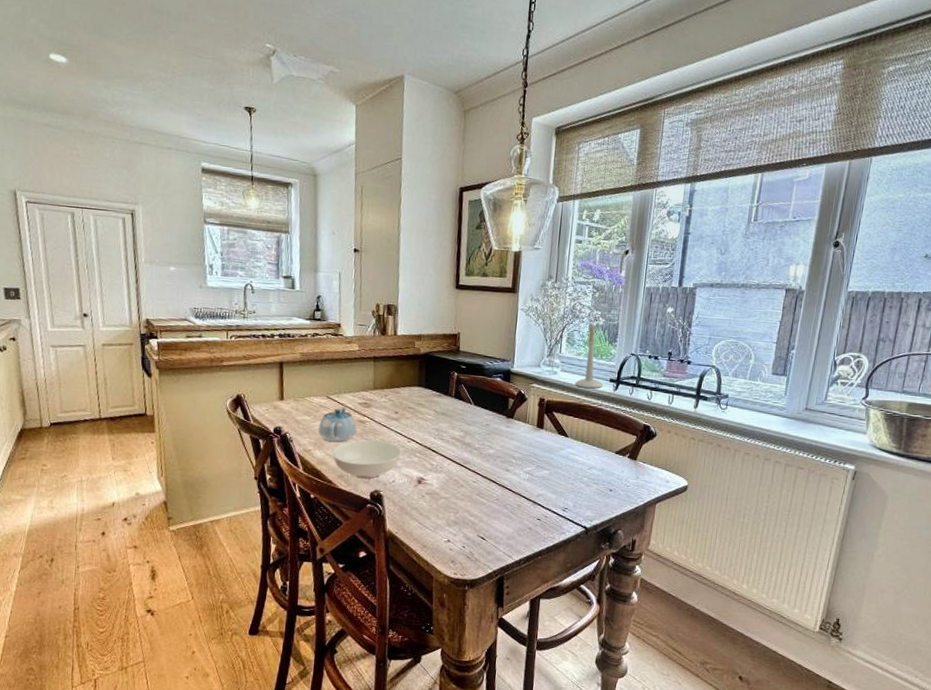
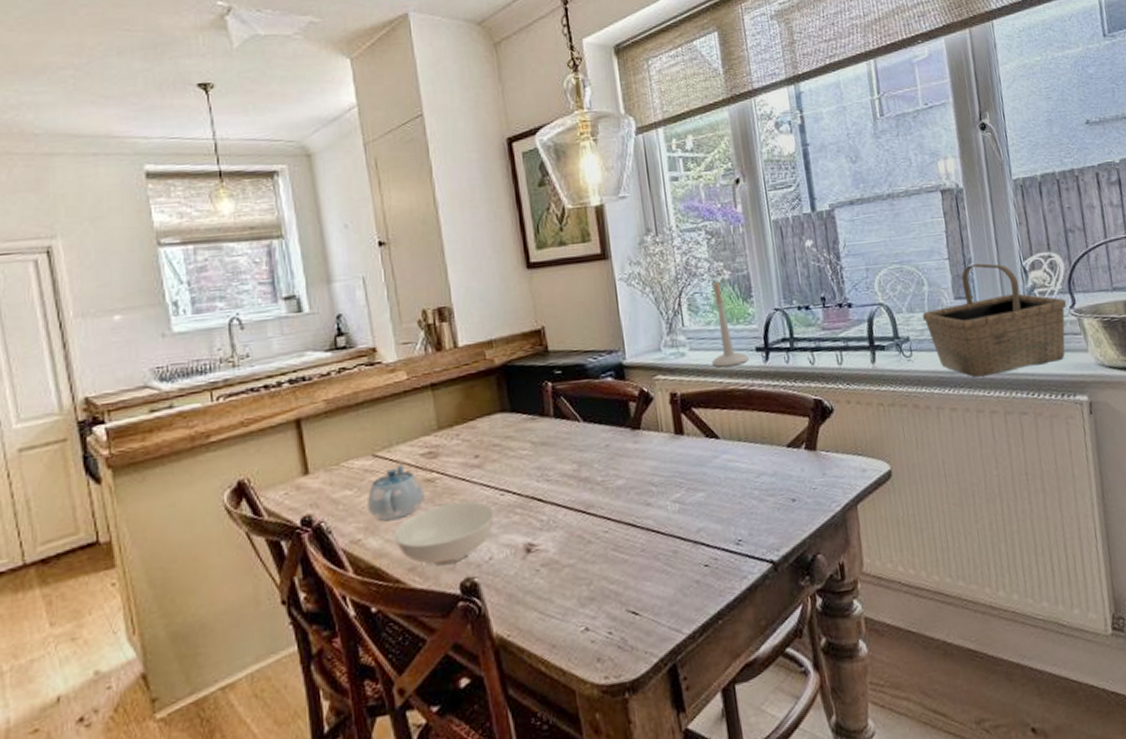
basket: none [743,351,861,436] -> present [922,263,1067,377]

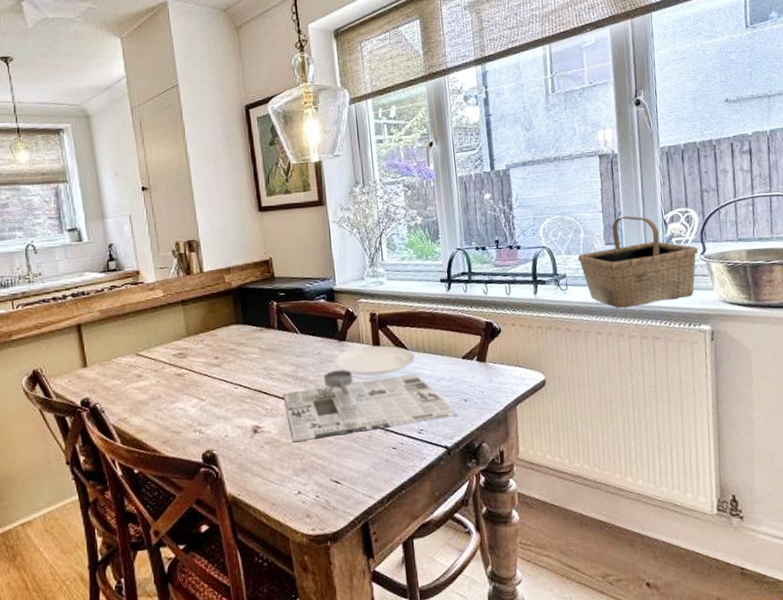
teapot: present [366,464,425,522] -> none [131,362,176,405]
bowl: present [393,501,495,566] -> none [151,392,230,440]
newspaper: none [563,466,785,562] -> present [283,369,458,442]
plate: none [626,433,728,474] -> present [334,345,415,377]
candlestick: present [712,281,749,368] -> none [405,225,434,294]

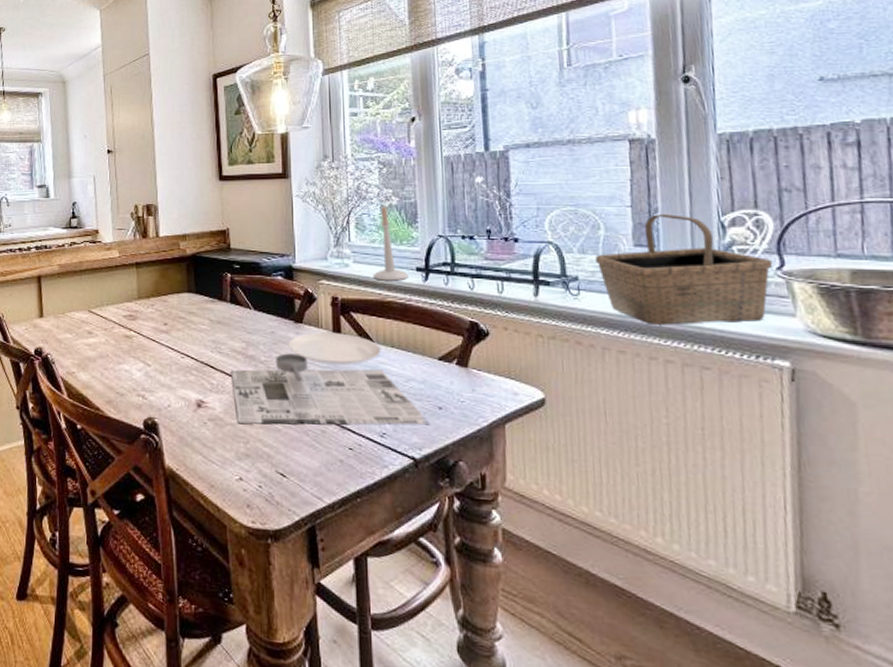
candlestick: none [405,225,434,294] -> present [374,205,408,281]

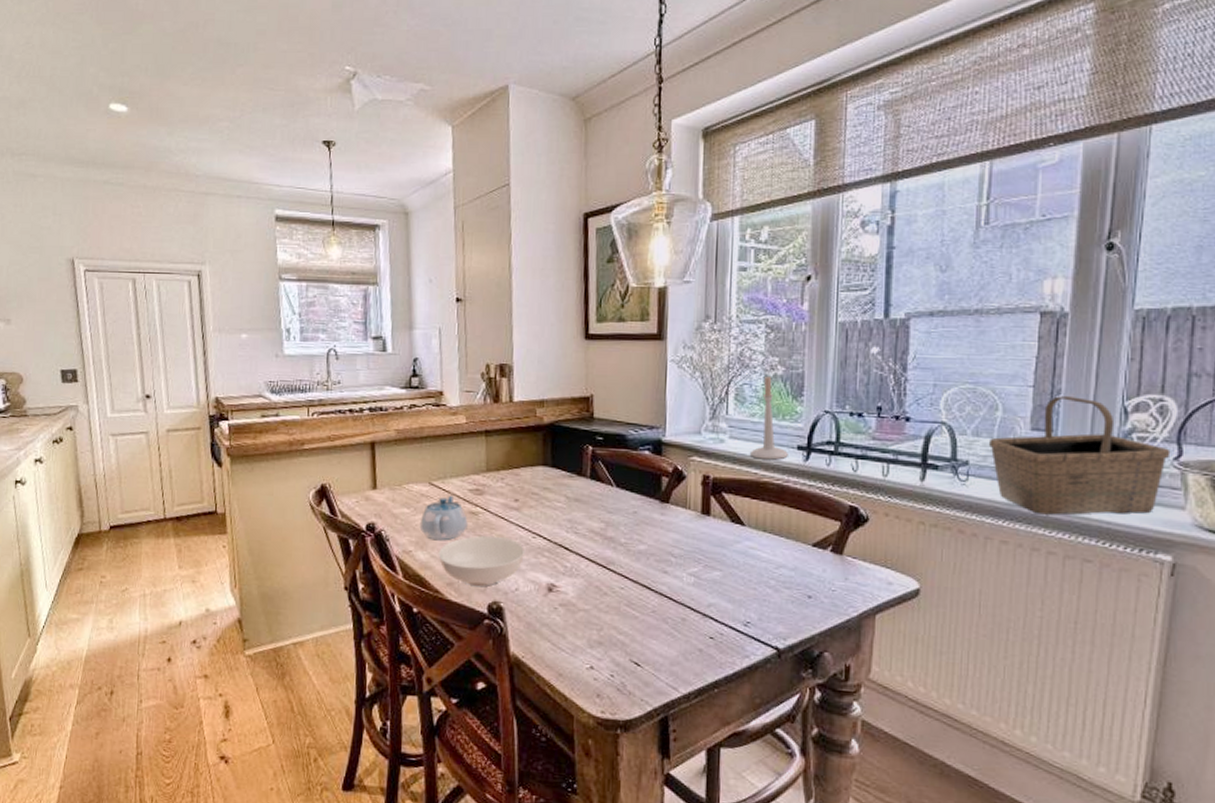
teapot: none [81,321,123,363] -> present [419,495,468,541]
bowl: none [98,357,176,404] -> present [438,535,526,587]
newspaper: present [231,353,430,425] -> none [587,535,798,615]
plate: present [288,332,381,366] -> none [651,513,752,550]

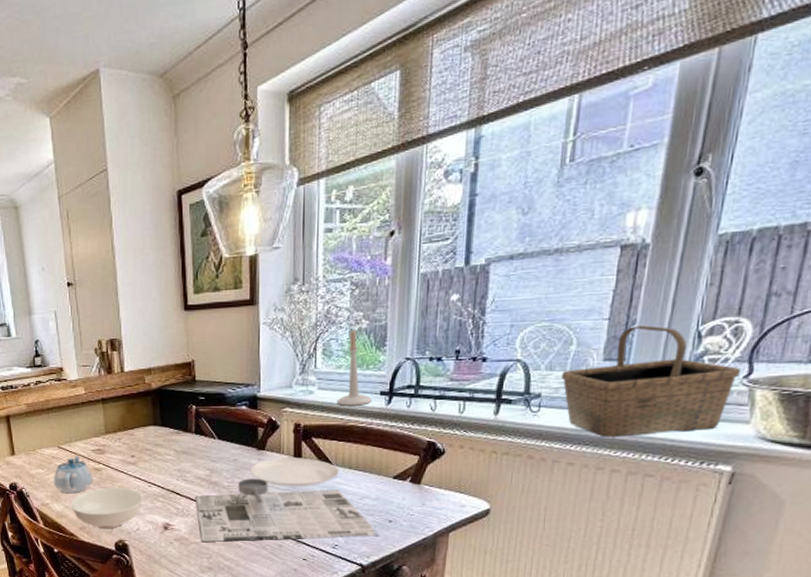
newspaper: none [587,535,798,615] -> present [196,478,380,542]
plate: none [651,513,752,550] -> present [250,458,339,487]

